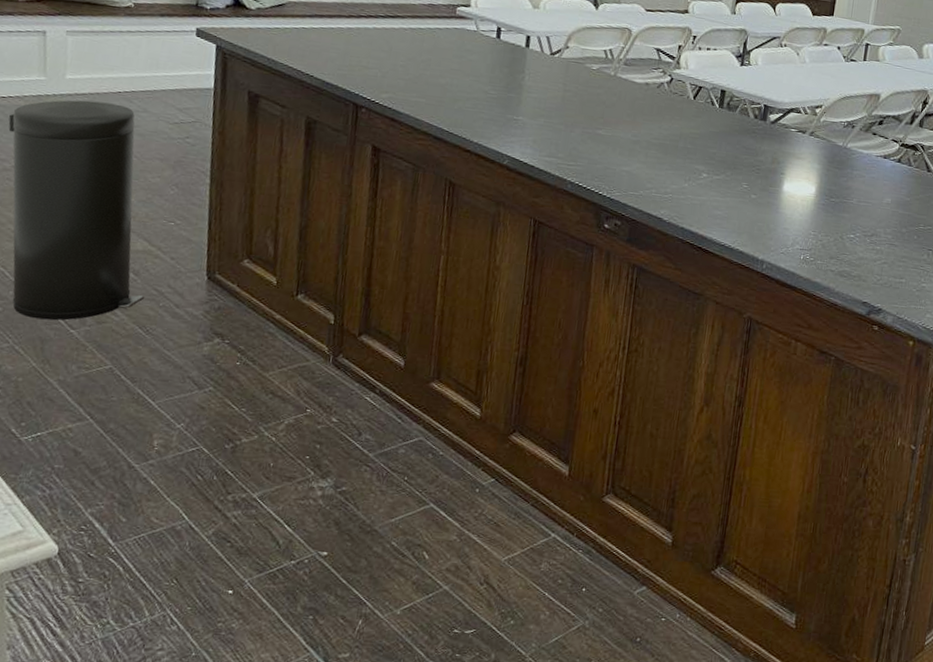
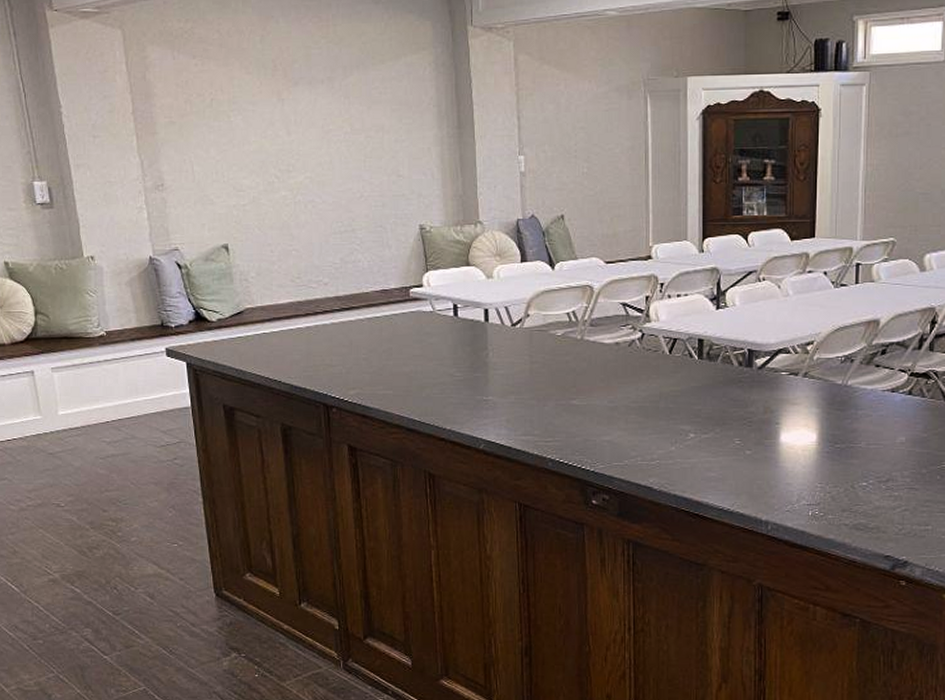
pedal bin: present [8,100,145,320] -> none [17,434,163,649]

